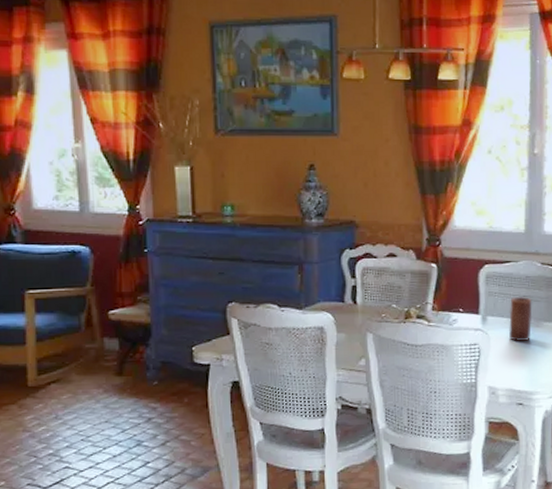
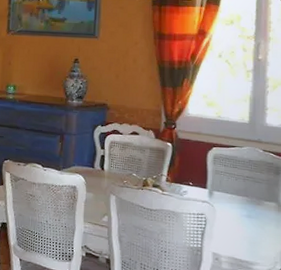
candle: present [508,296,533,342] -> none [232,176,254,217]

